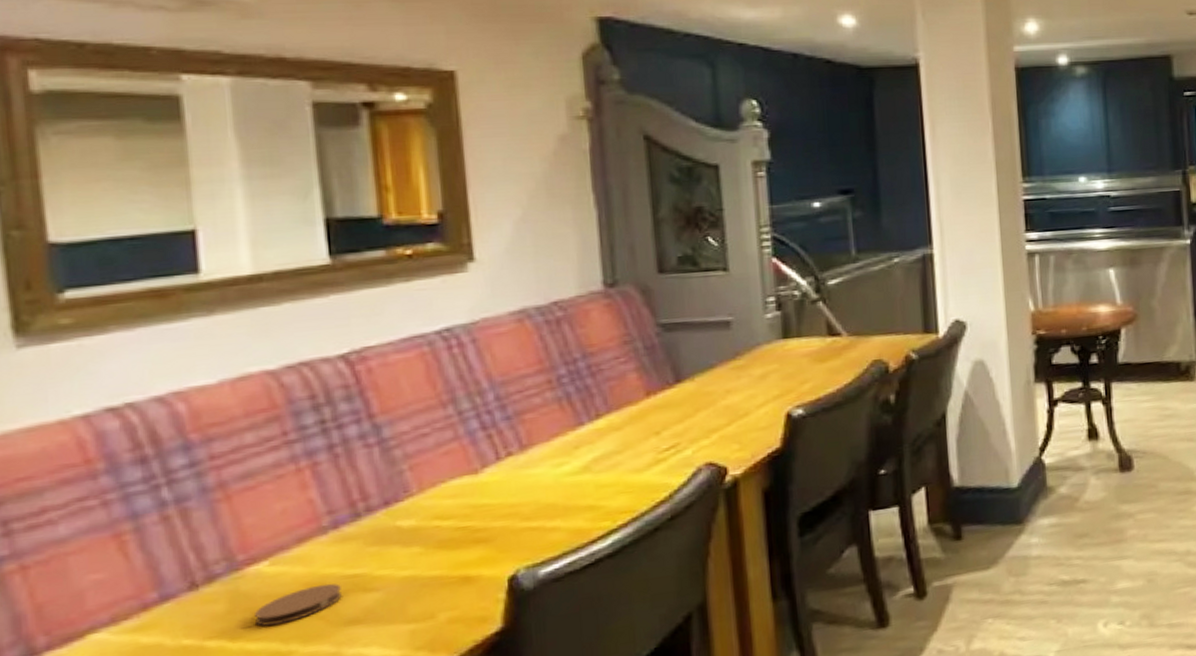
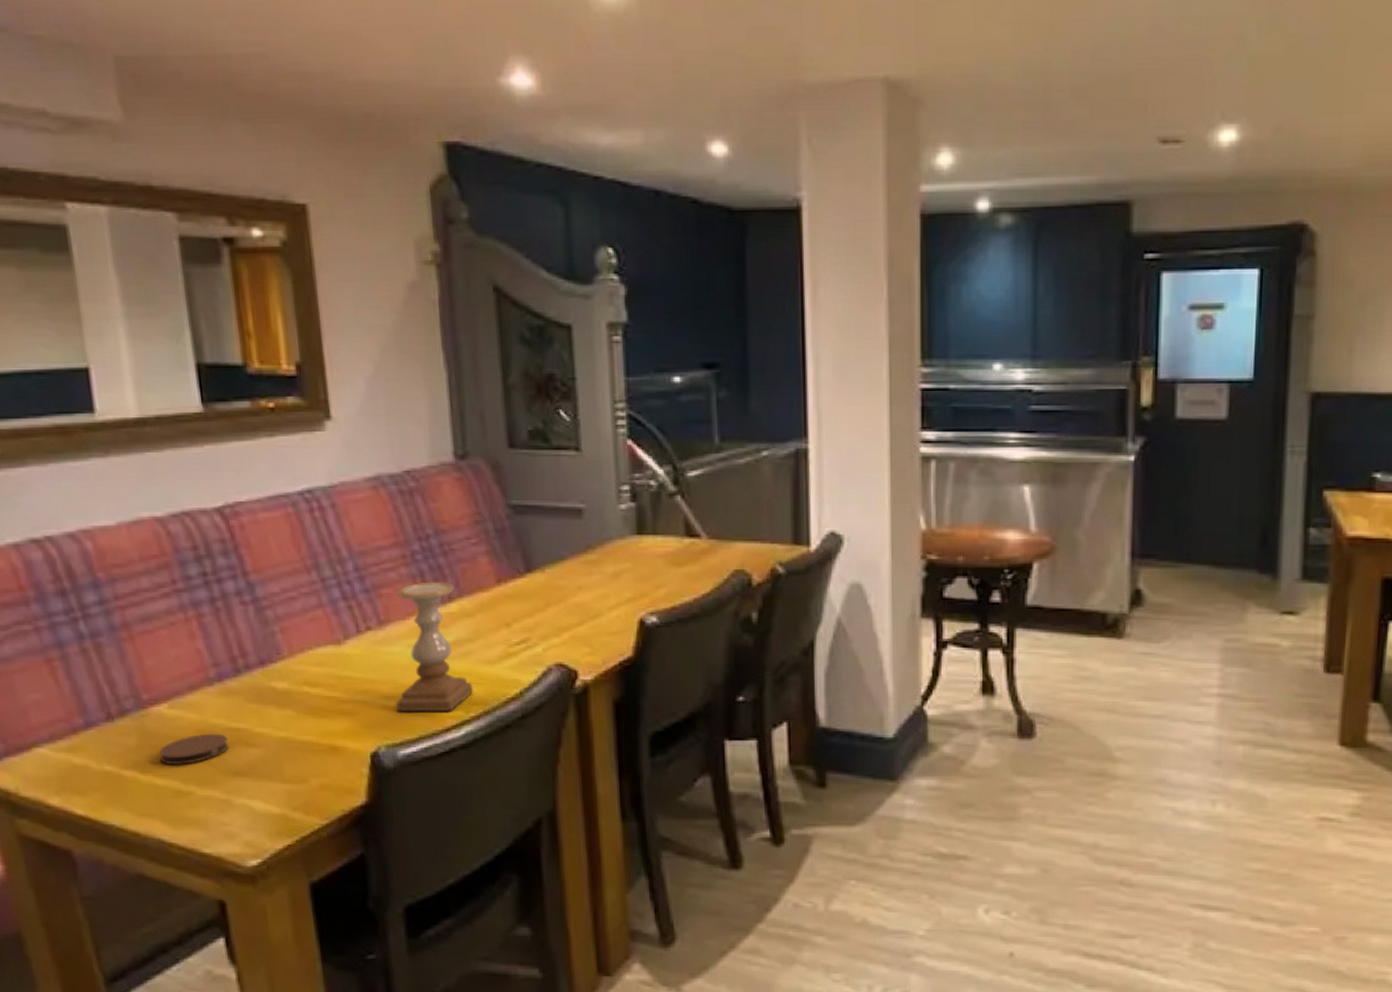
candle holder: none [538,400,621,532] -> present [396,581,473,712]

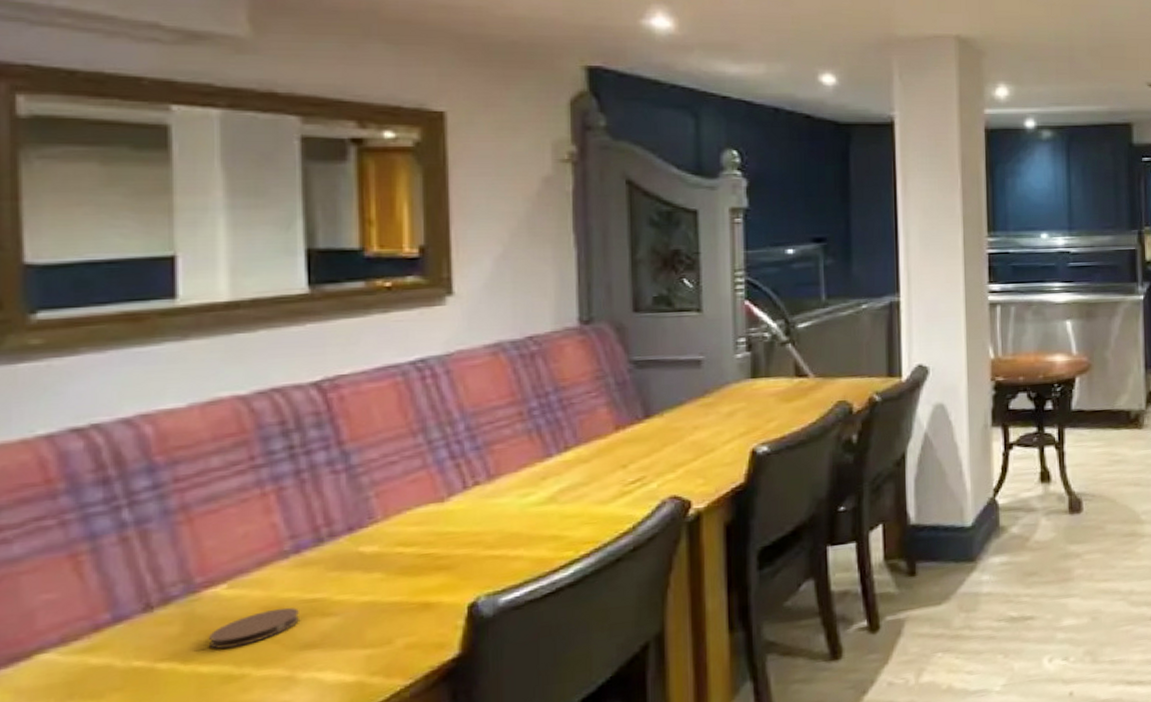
candle holder: present [396,581,473,712] -> none [501,433,585,560]

